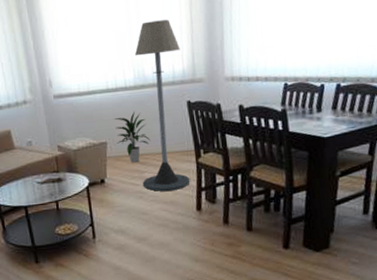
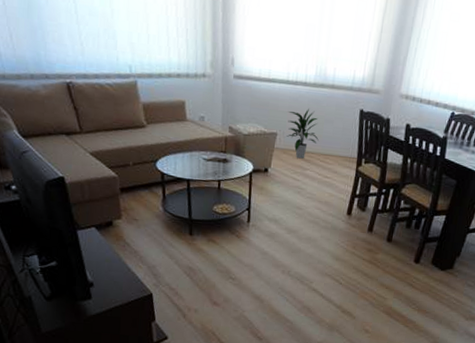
floor lamp: present [134,19,190,192] -> none [302,19,365,192]

